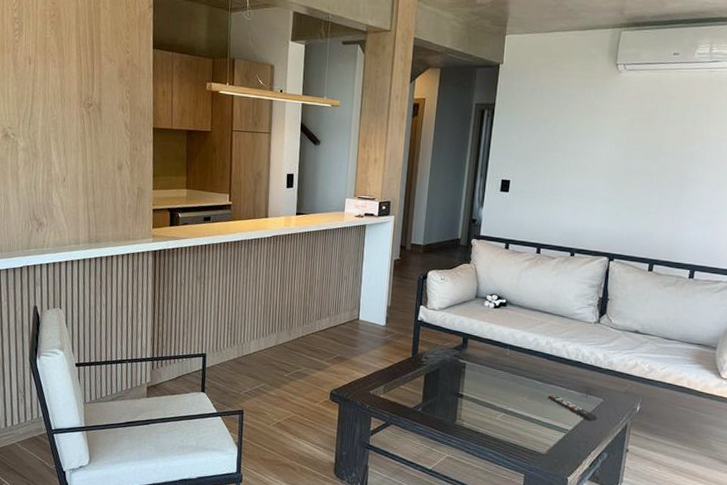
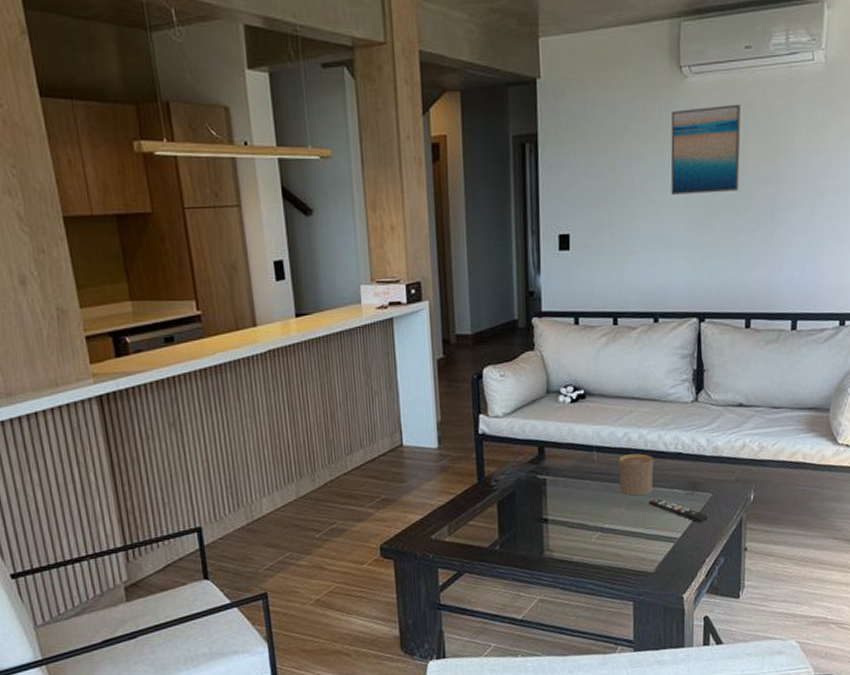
cup: none [525,355,557,390] -> present [619,453,654,496]
wall art: none [597,96,664,163] -> present [670,104,741,195]

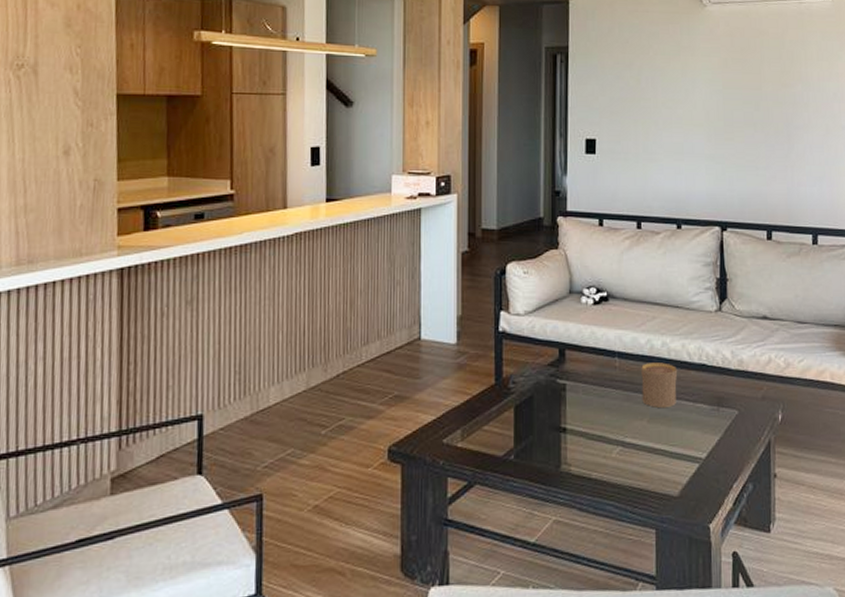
remote control: present [648,498,708,523] -> none [671,412,734,442]
wall art: present [670,104,741,195] -> none [692,32,757,110]

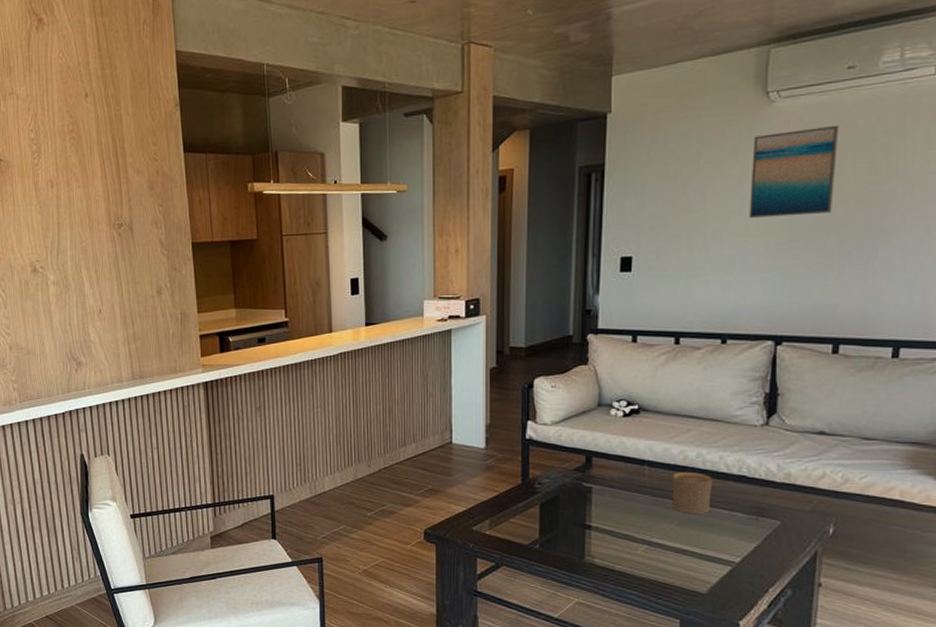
wall art: none [692,32,757,110] -> present [749,125,838,218]

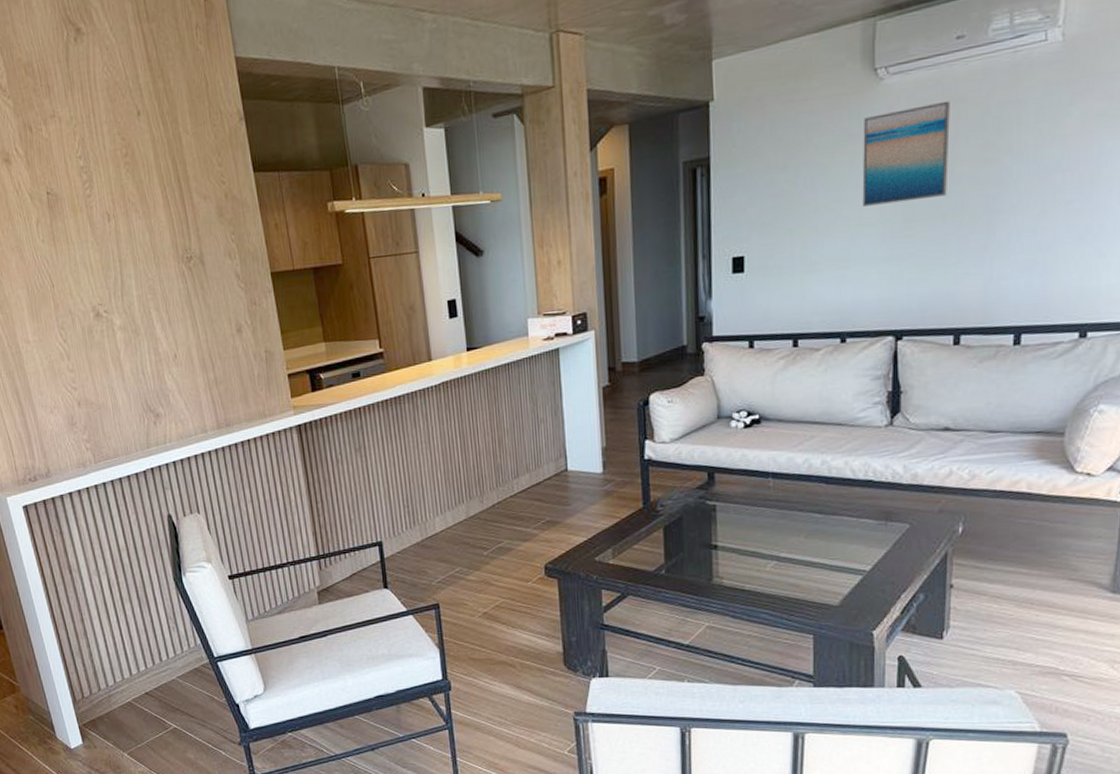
cup: present [672,472,713,515] -> none [798,480,840,525]

